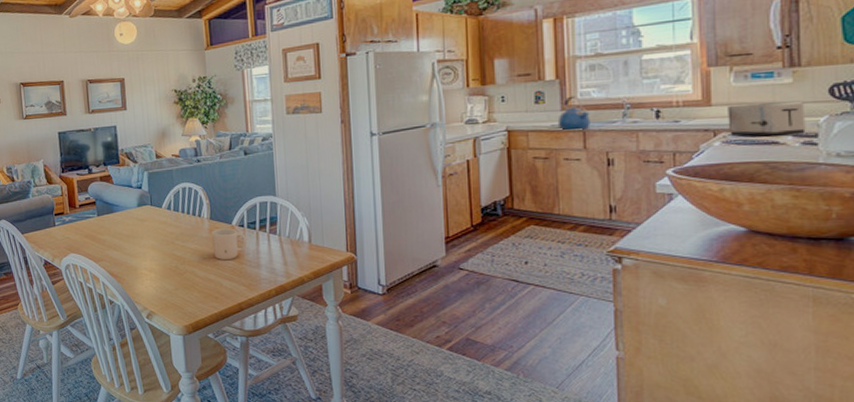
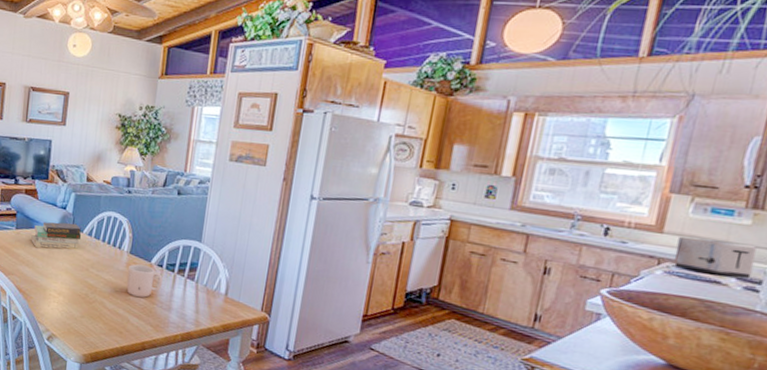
books: none [113,200,162,231] -> present [31,222,82,249]
kettle: present [557,96,590,130] -> none [502,196,539,233]

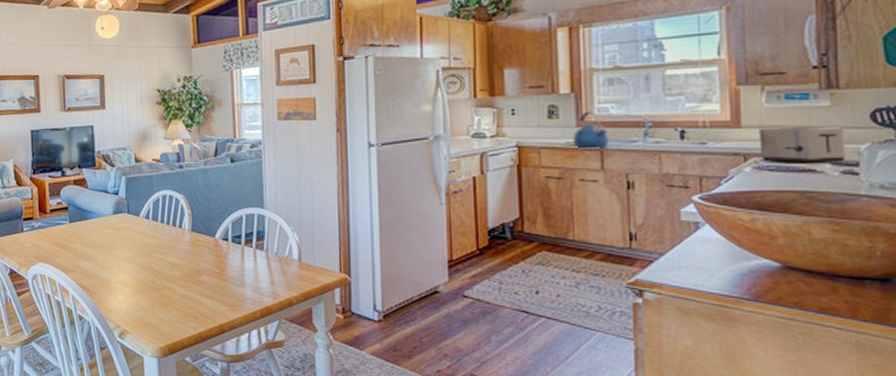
books: present [31,222,82,249] -> none [86,208,139,240]
mug: present [126,264,164,298] -> none [192,241,232,276]
kettle: none [502,196,539,233] -> present [572,111,609,149]

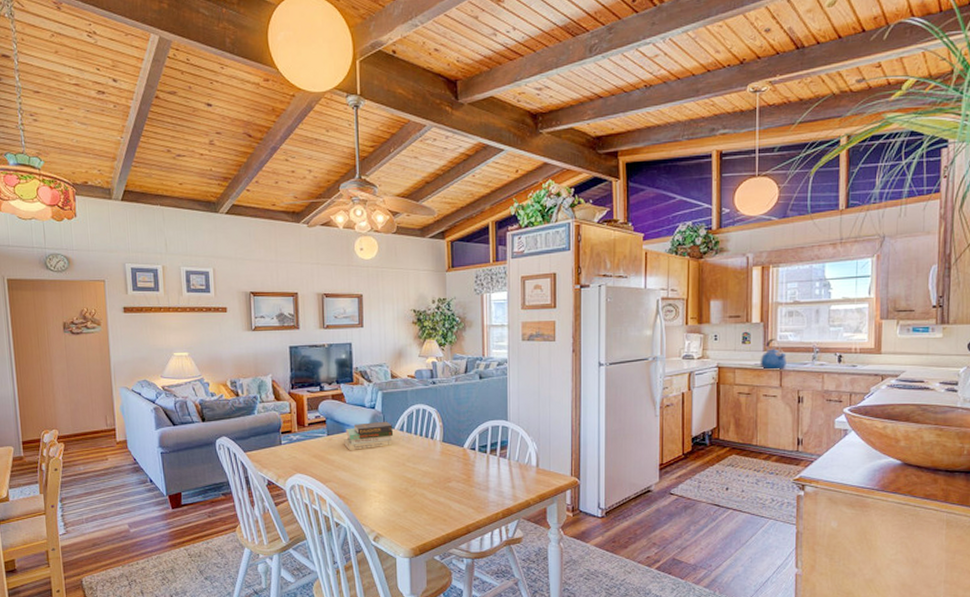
books: none [86,208,139,240] -> present [344,421,394,451]
toaster: present [759,126,846,164] -> none [892,353,950,383]

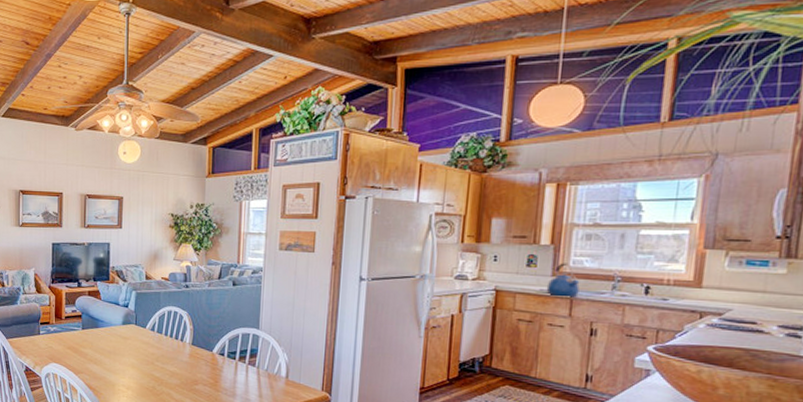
books: present [344,421,394,451] -> none [97,320,145,346]

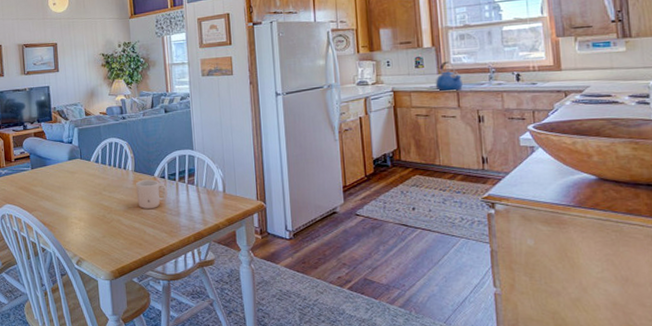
mug: none [191,354,226,386] -> present [135,179,168,209]

